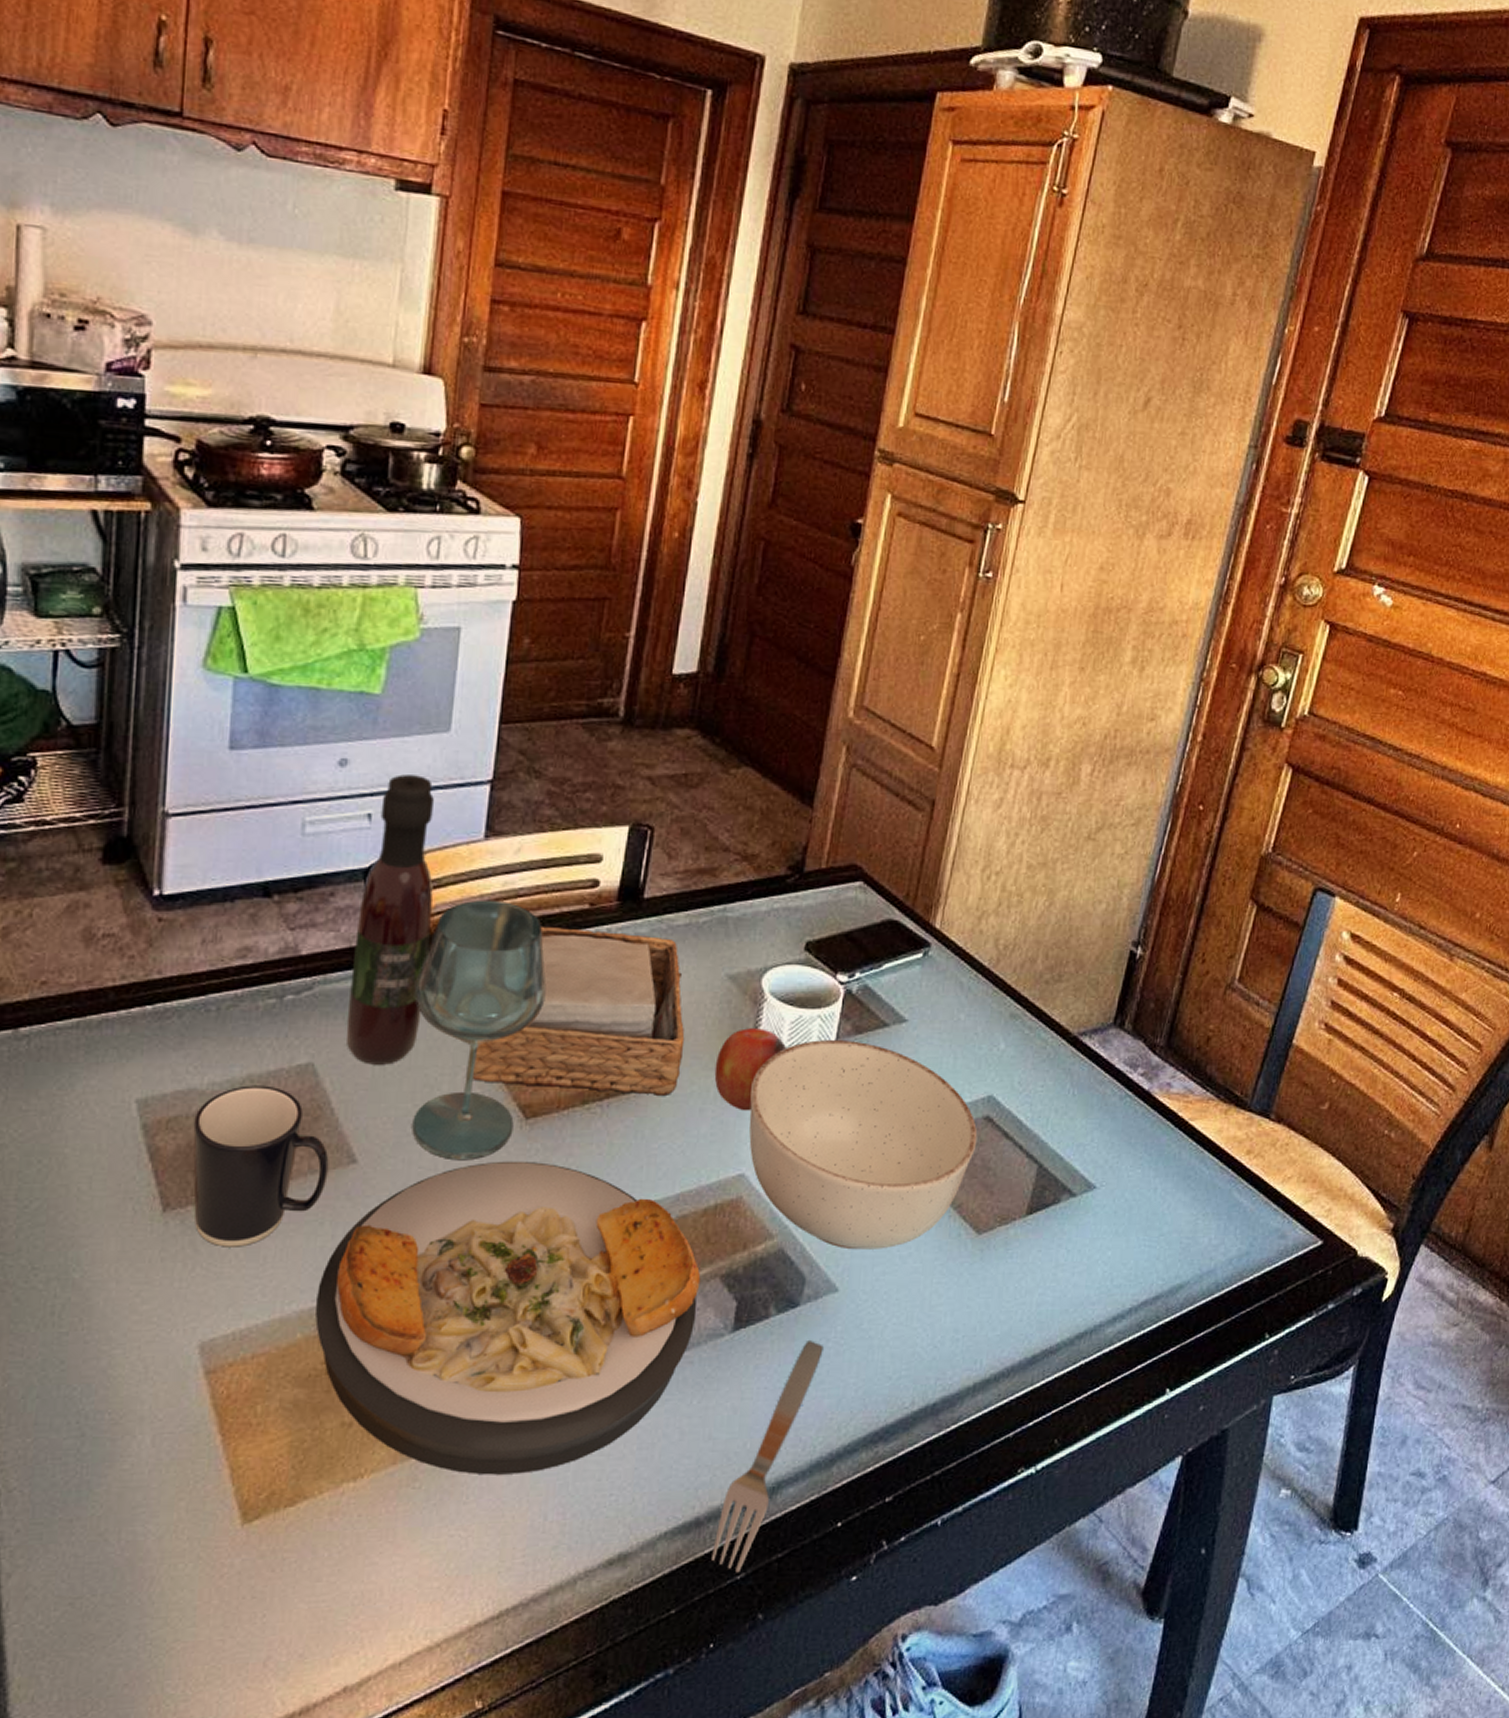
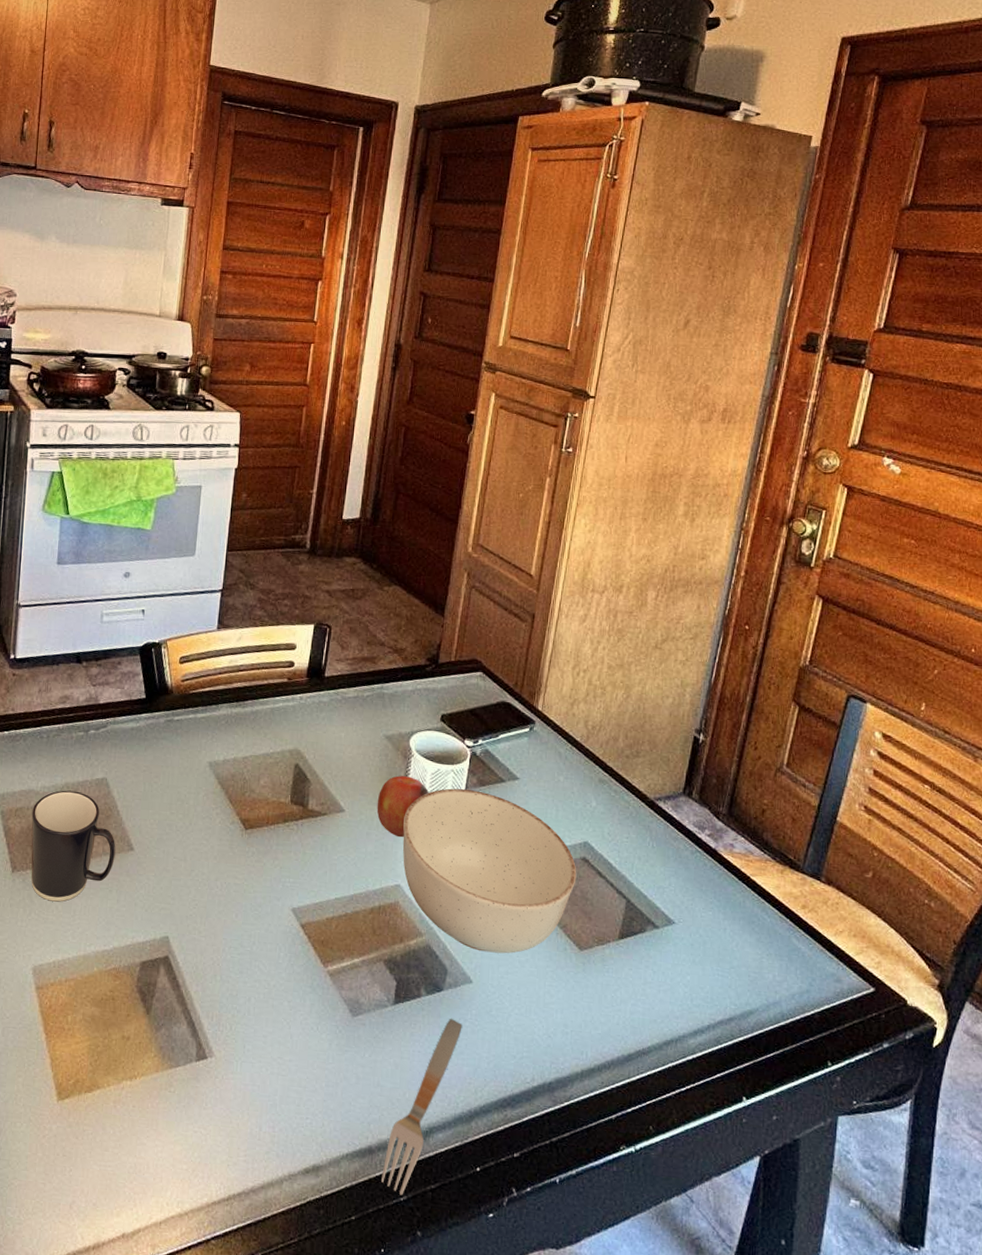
plate: present [315,1161,701,1475] -> none [106,858,370,1093]
wine bottle: present [346,774,434,1065] -> none [127,584,184,783]
wine glass: present [412,899,547,1161] -> none [169,672,260,856]
napkin holder: present [471,927,685,1095] -> none [209,693,355,821]

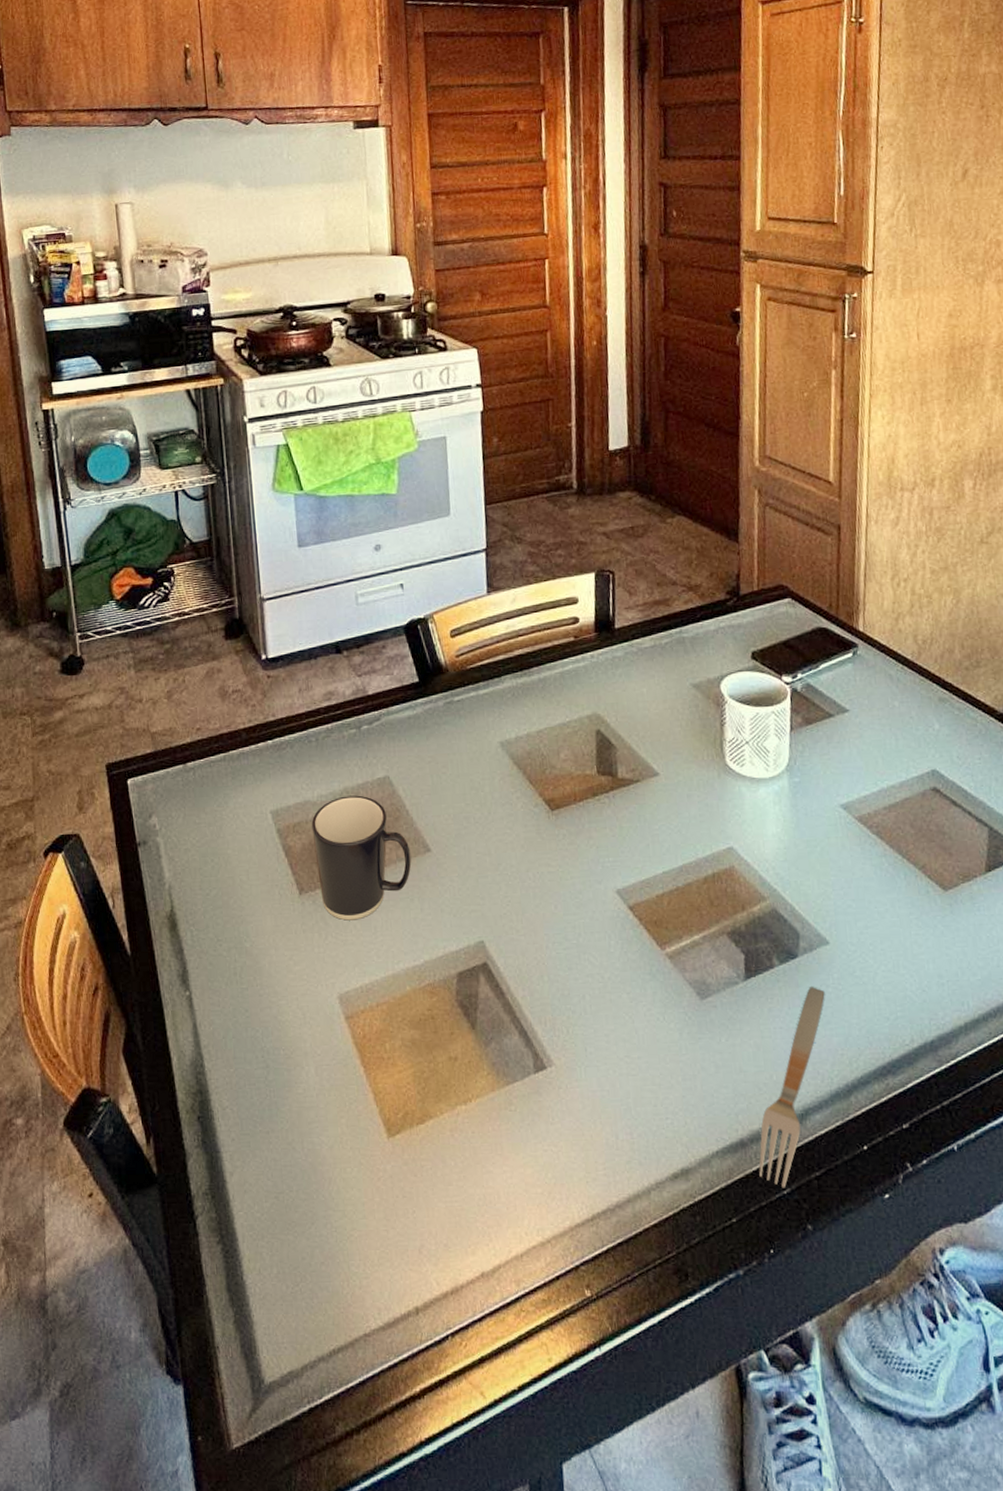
fruit: present [377,776,429,838] -> none [693,726,751,795]
bowl: present [402,788,577,954] -> none [725,730,929,908]

